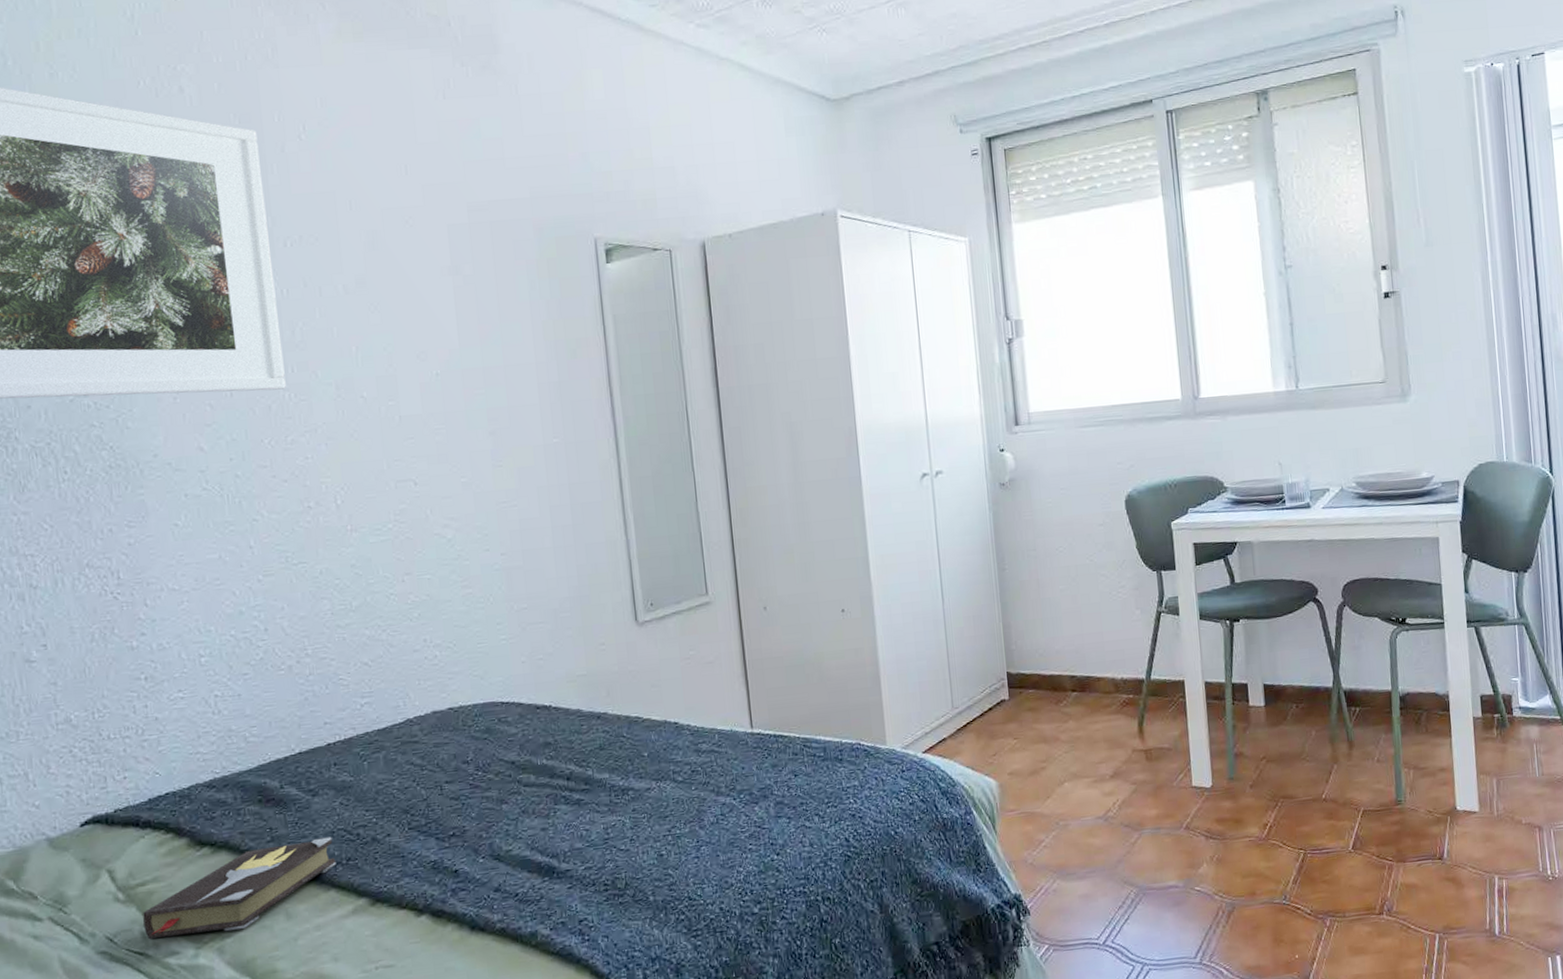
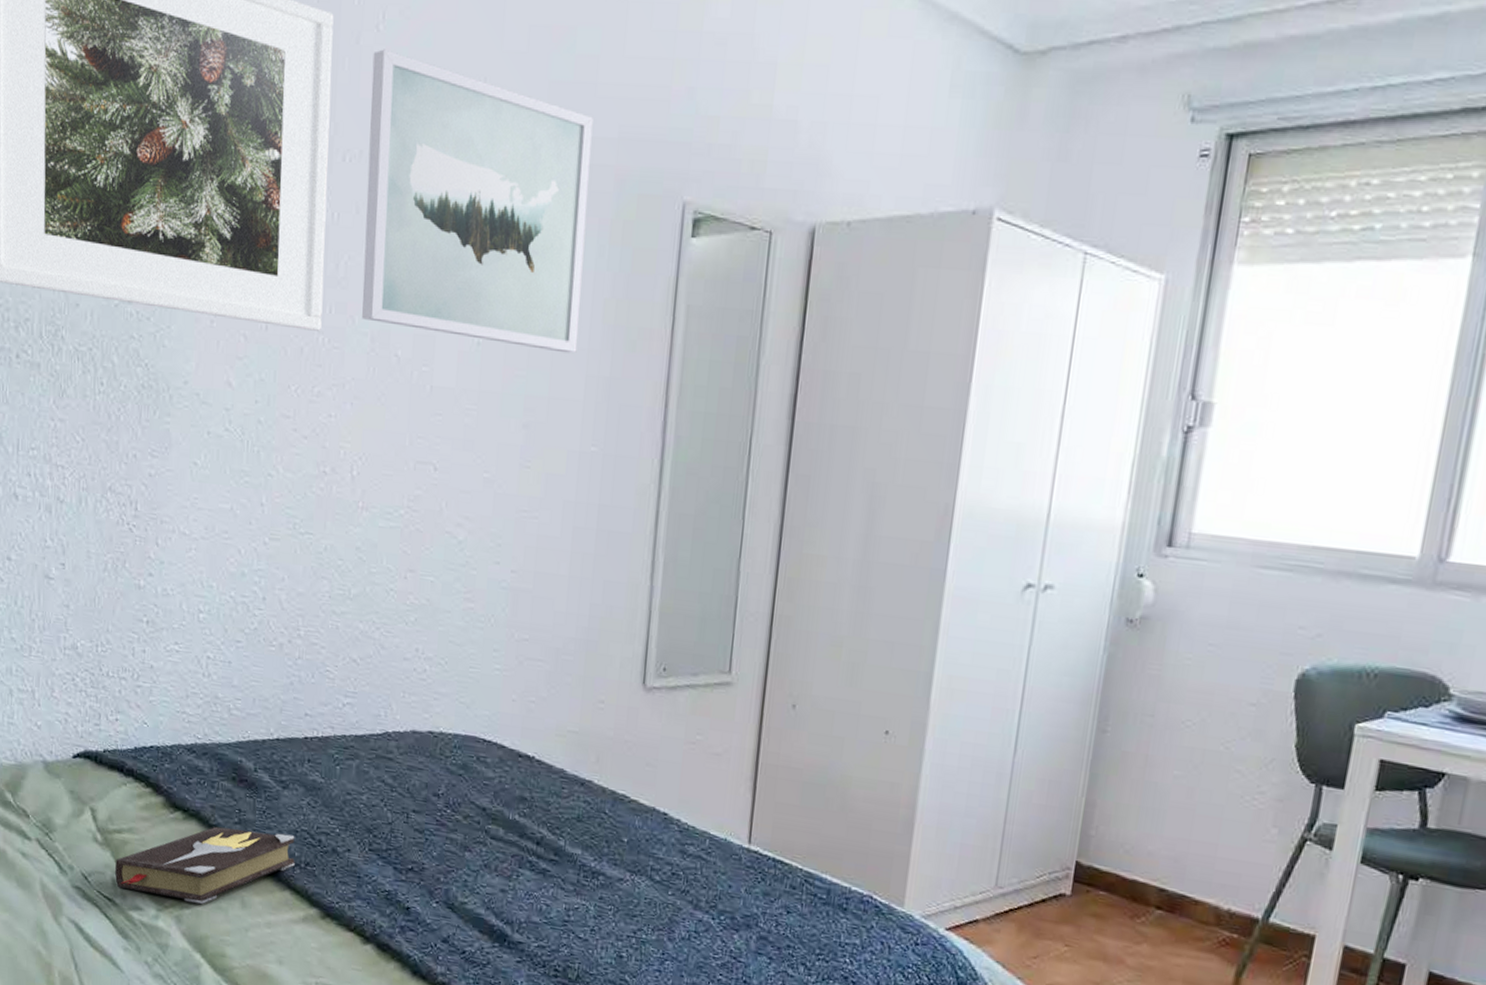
wall art: none [299,153,526,373] -> present [362,49,593,354]

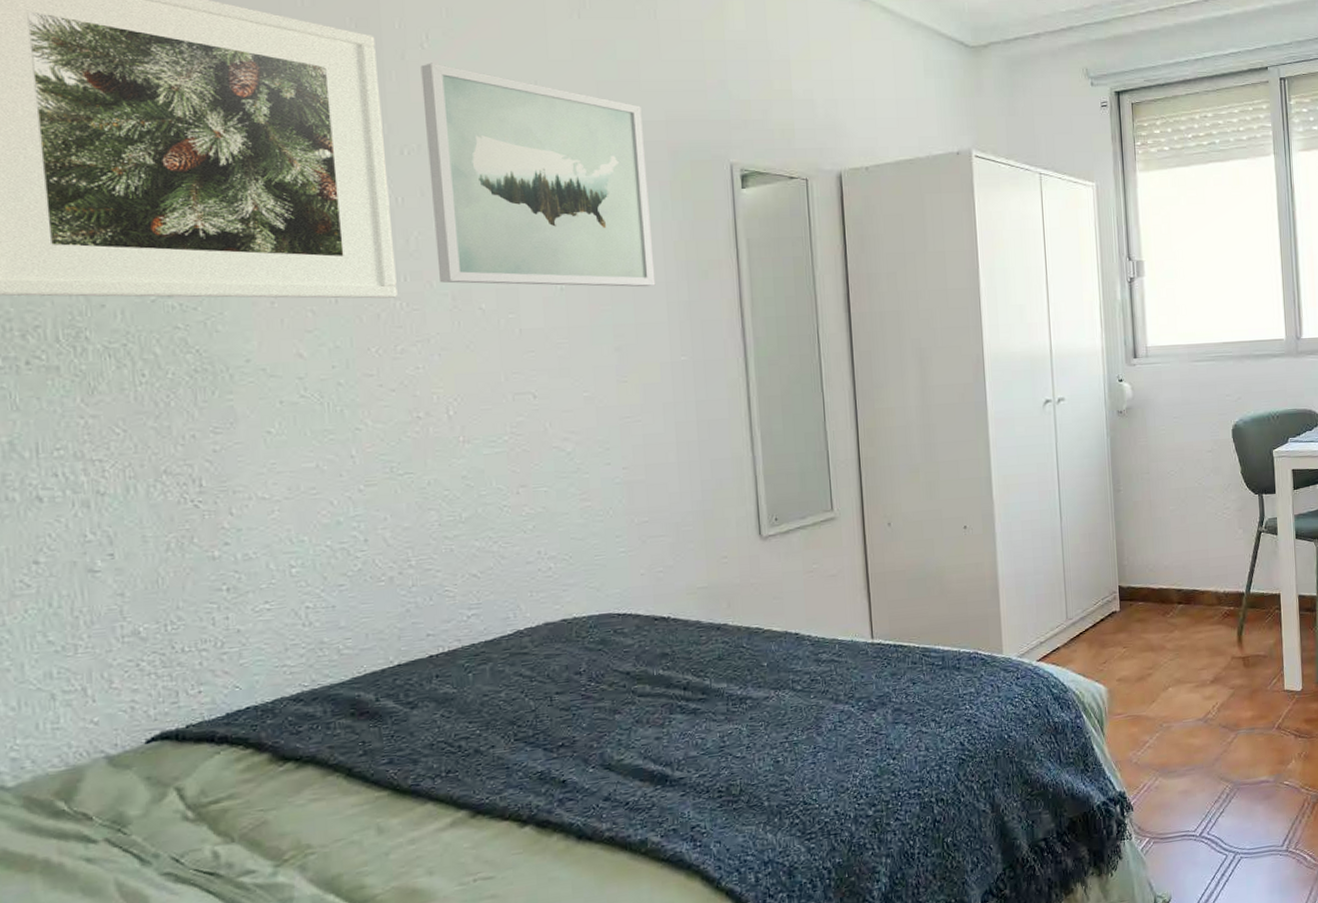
hardback book: present [115,826,295,904] -> none [215,749,435,858]

